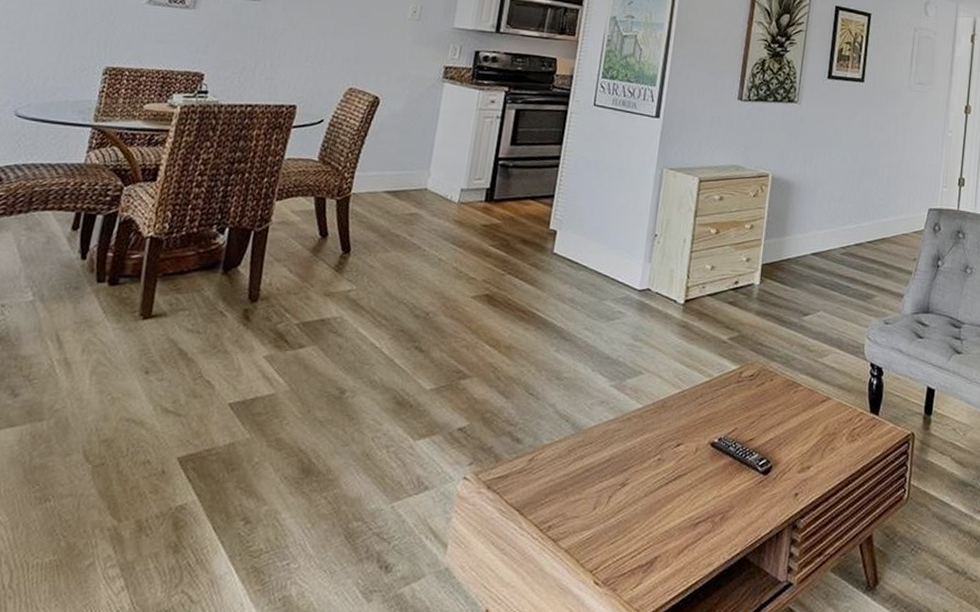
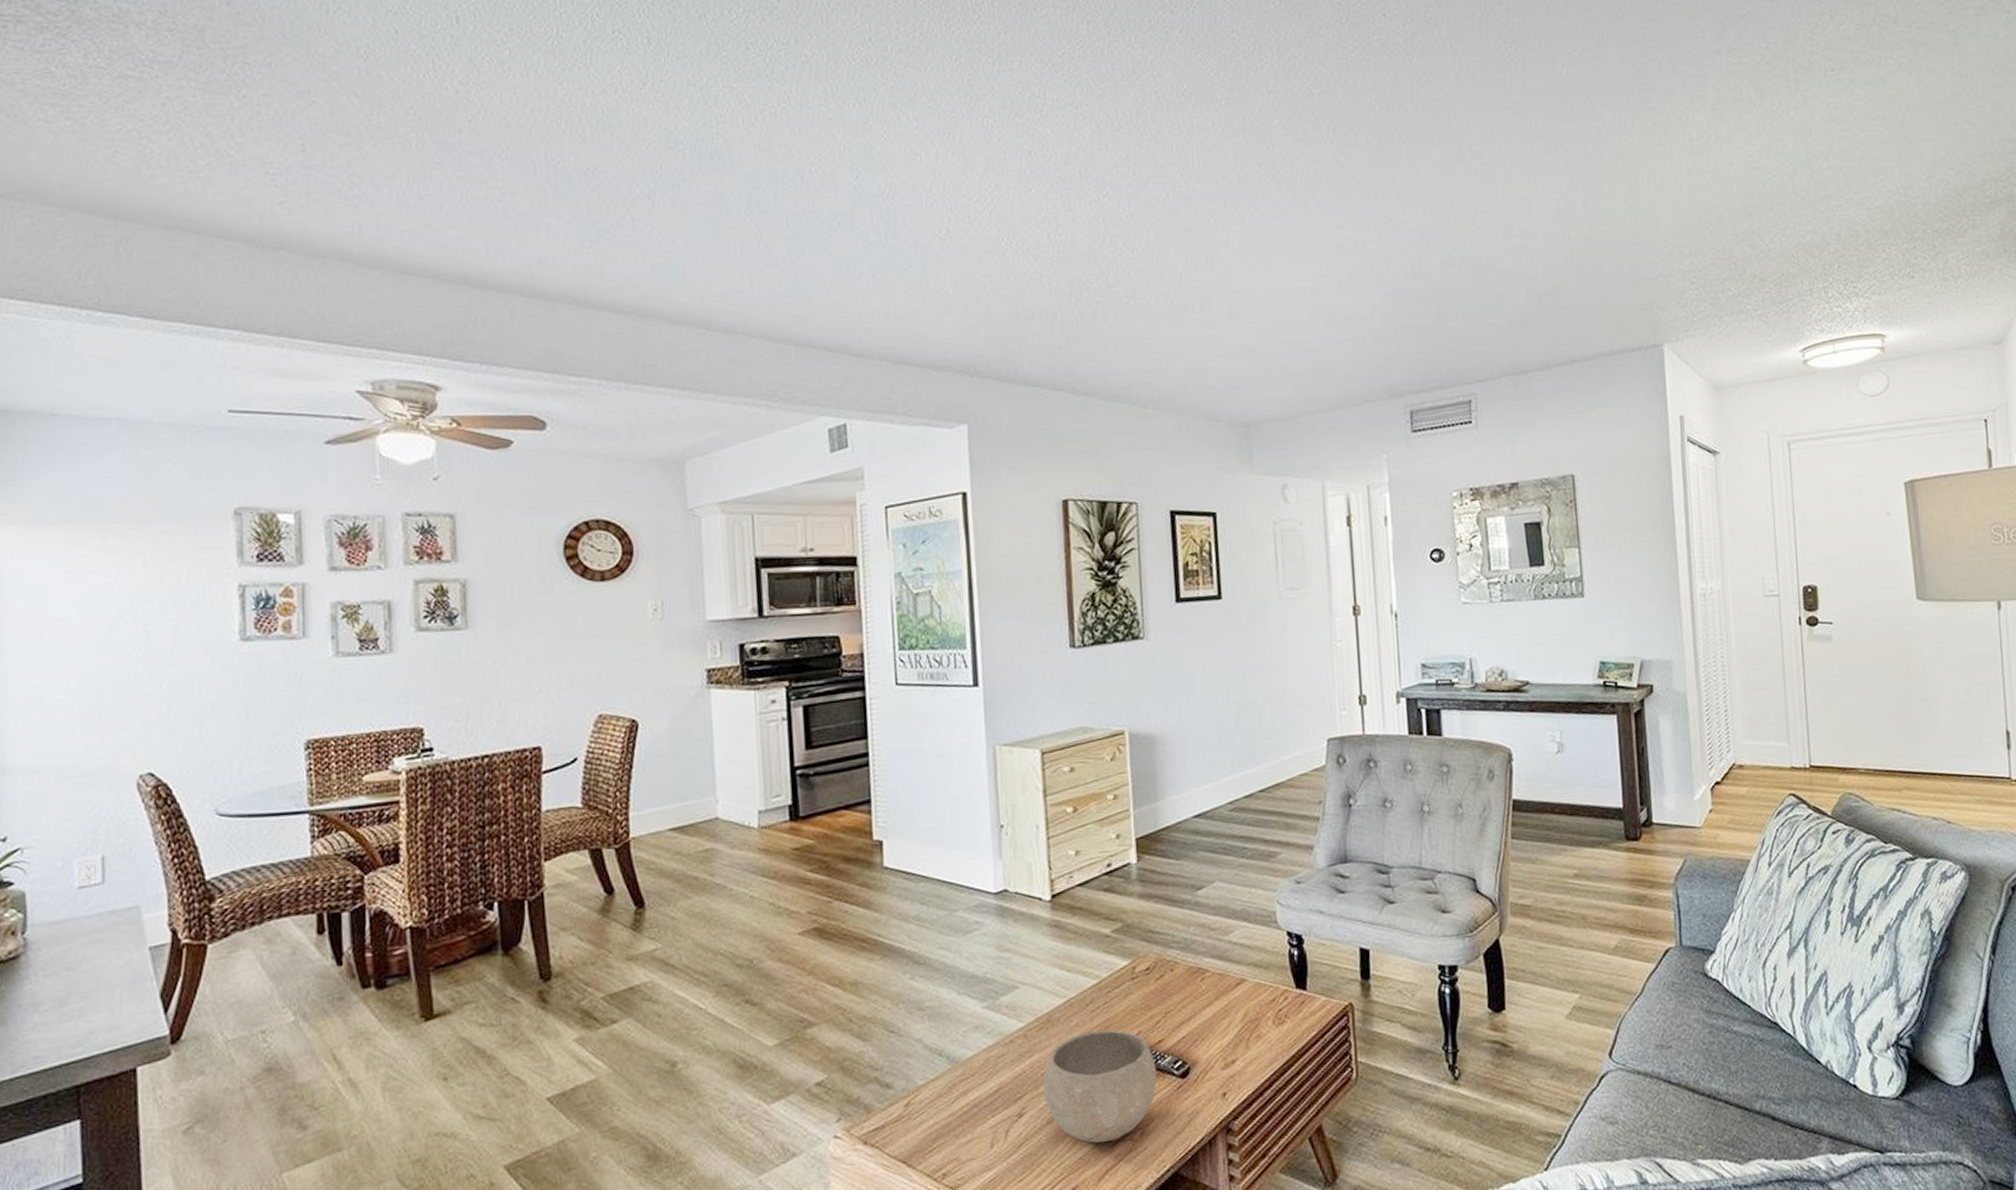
bowl: none [646,421,744,521] -> present [1043,1030,1157,1143]

